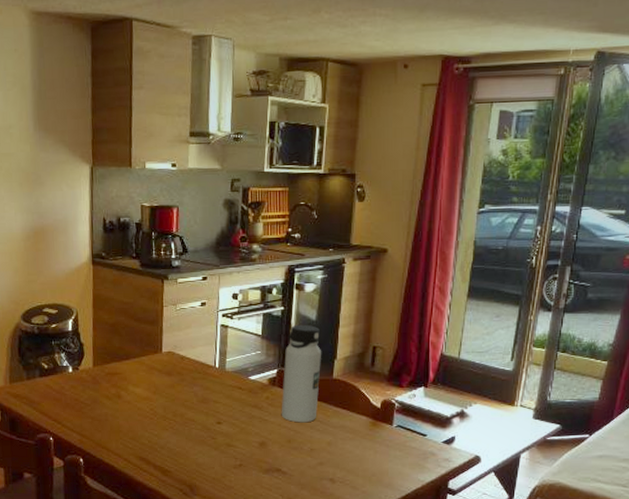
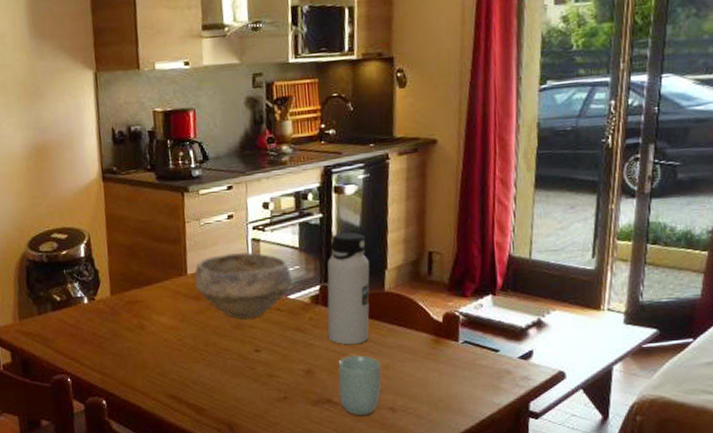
bowl: none [168,336,255,394] -> present [194,252,293,319]
cup: none [287,432,325,485] -> present [338,355,382,416]

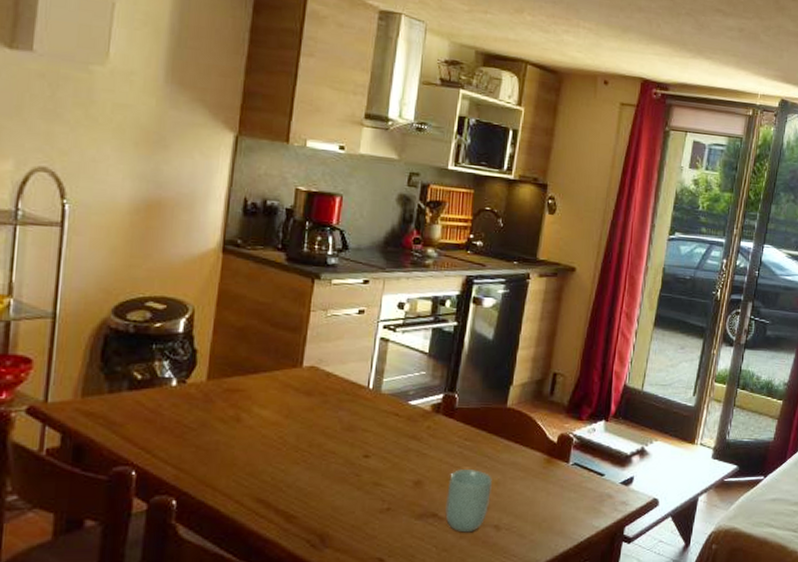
bowl: present [194,252,293,319] -> none [308,350,418,421]
water bottle: present [327,232,370,345] -> none [443,343,496,458]

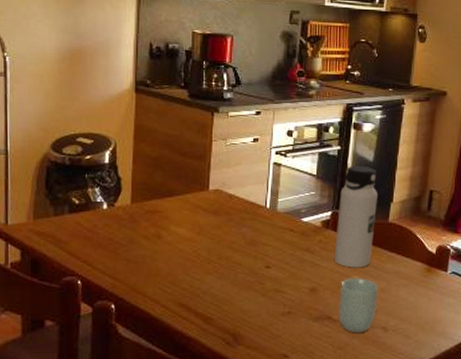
water bottle: none [443,343,496,458] -> present [334,165,377,268]

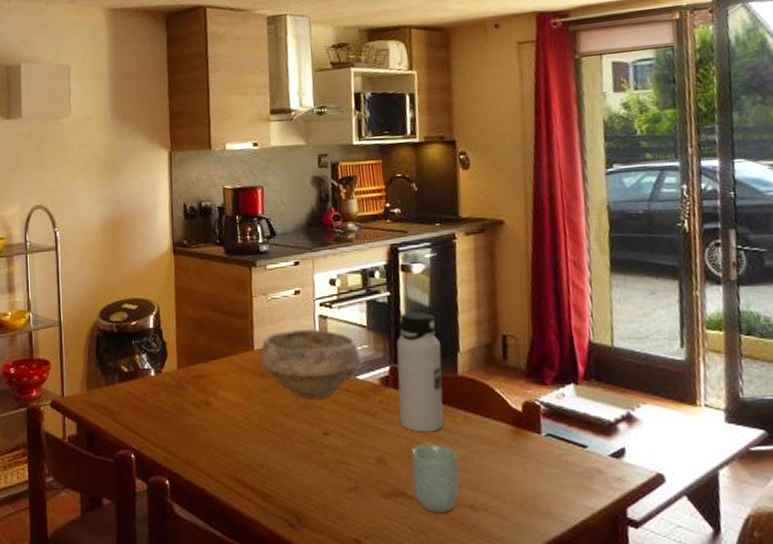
bowl: none [215,174,308,236] -> present [261,329,362,398]

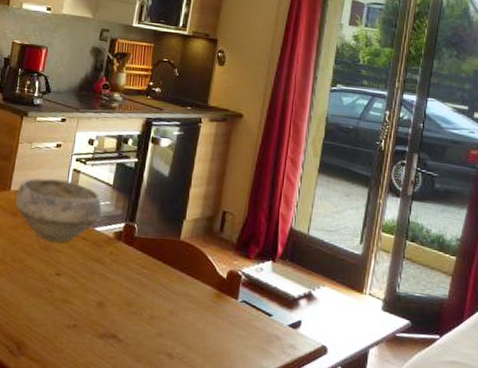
water bottle: present [396,311,444,432] -> none [123,178,171,286]
cup: present [411,444,460,513] -> none [124,295,166,357]

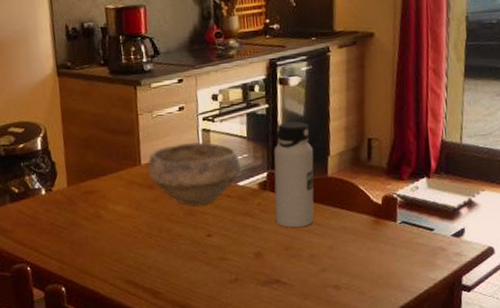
water bottle: none [123,178,171,286] -> present [274,121,314,228]

